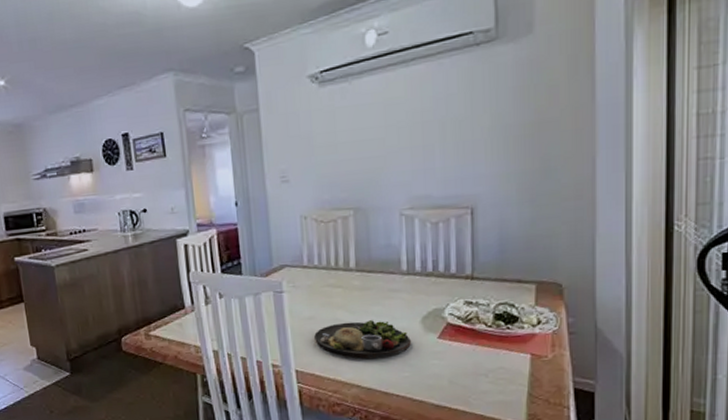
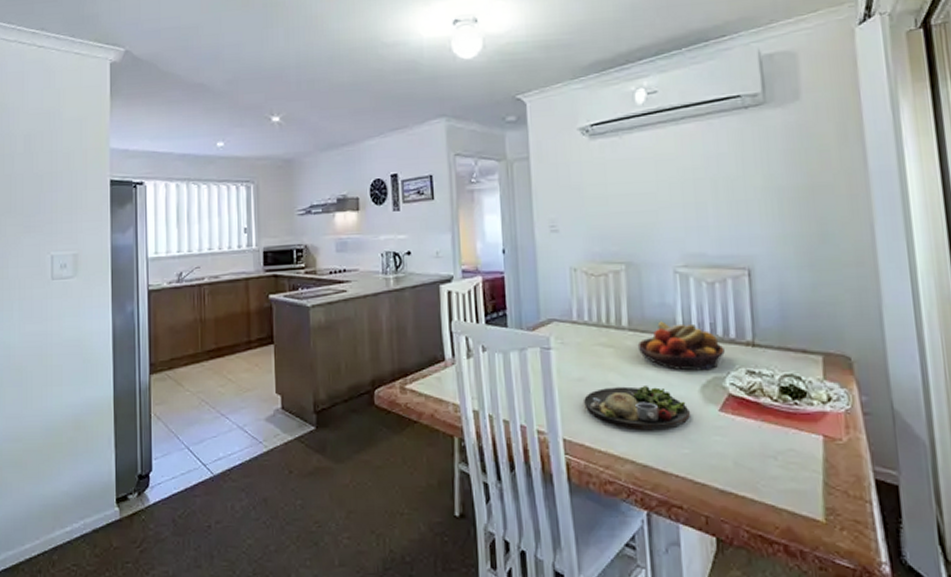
fruit bowl: none [364,261,445,305] -> present [637,321,725,371]

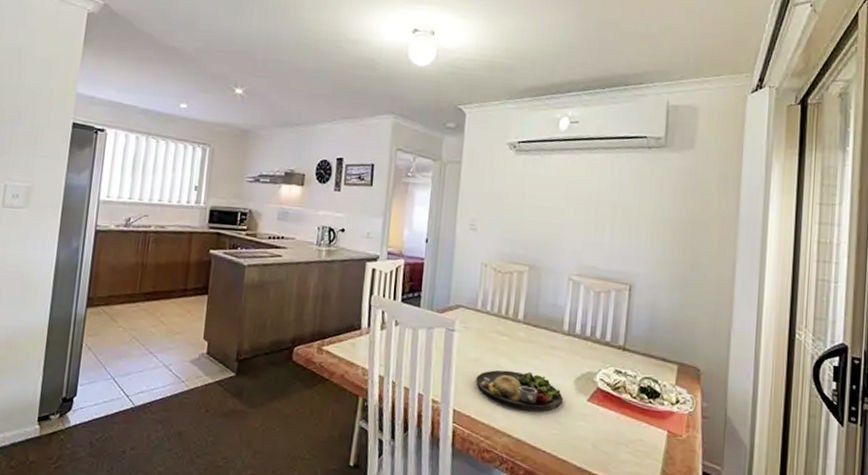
fruit bowl: present [637,321,725,371] -> none [528,319,600,366]

